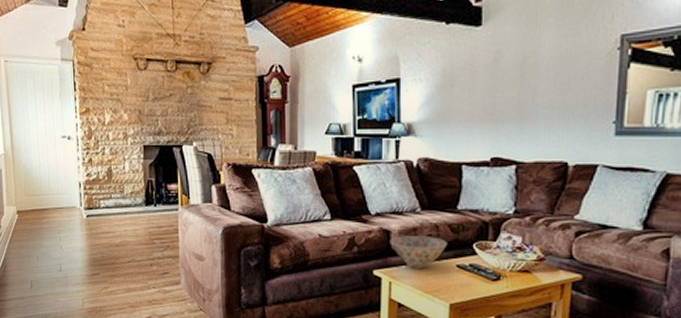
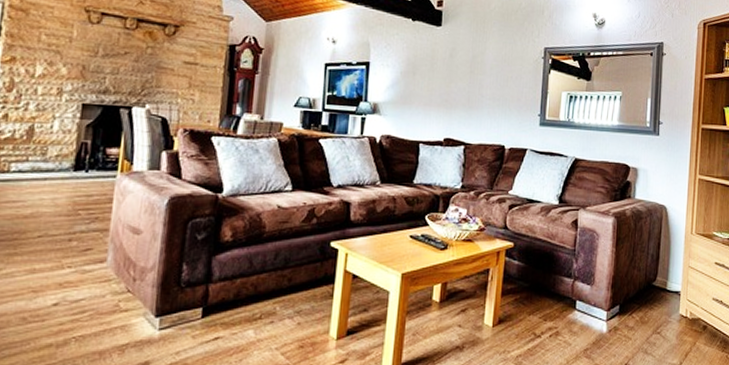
bowl: present [390,236,448,269] -> none [349,207,403,240]

